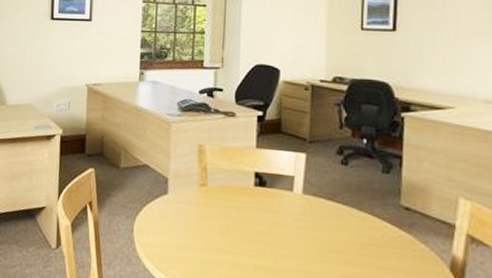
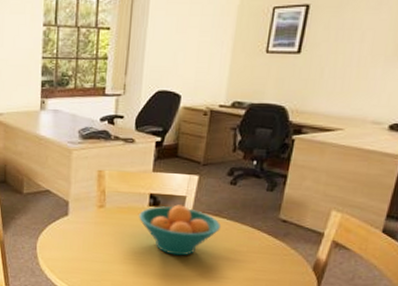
fruit bowl: none [244,185,335,247] -> present [139,204,220,256]

